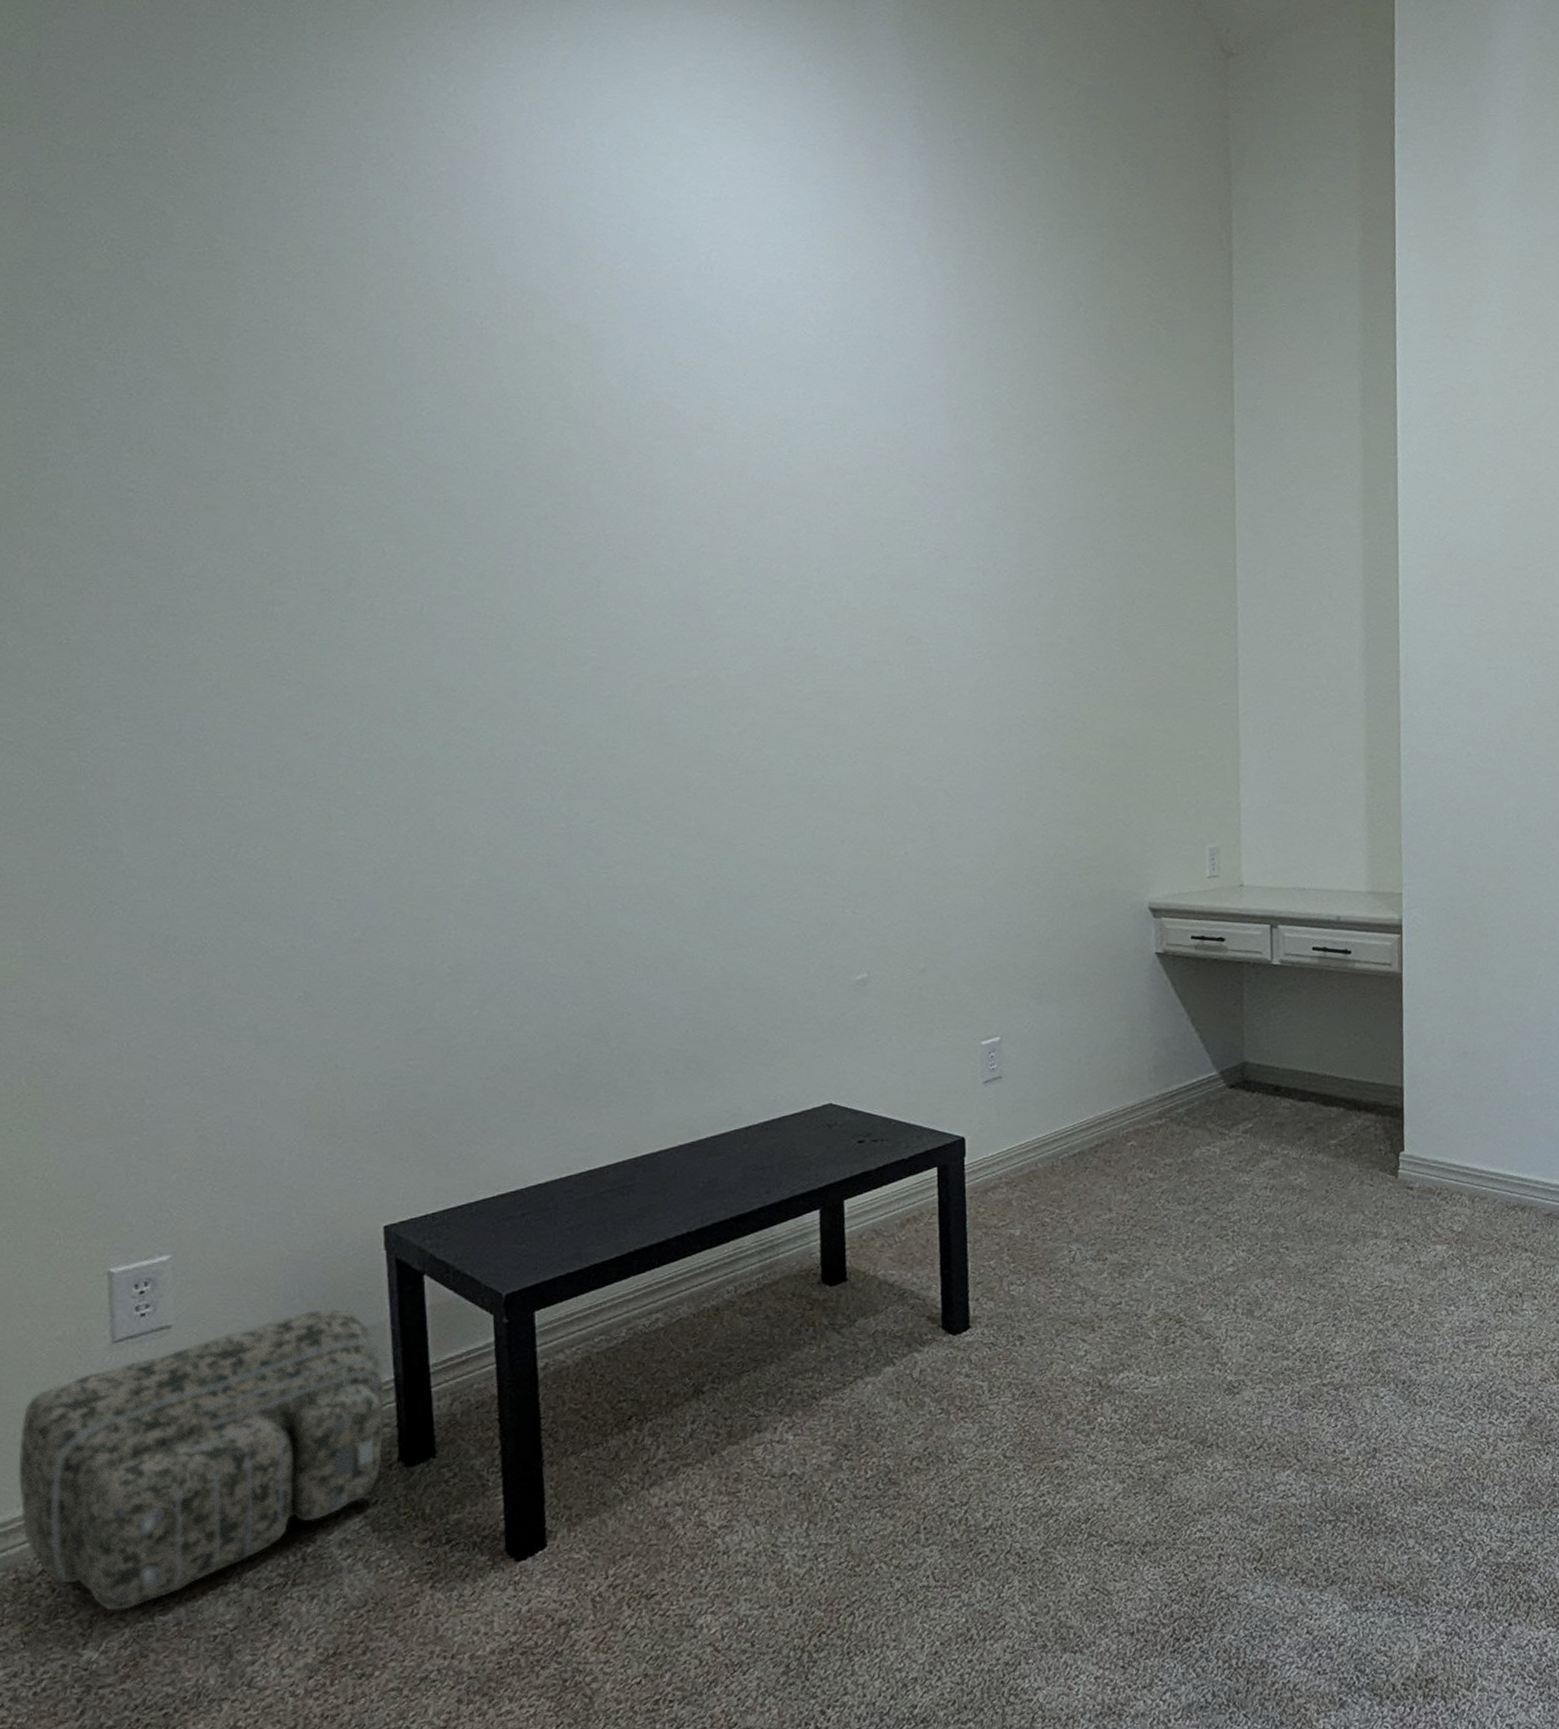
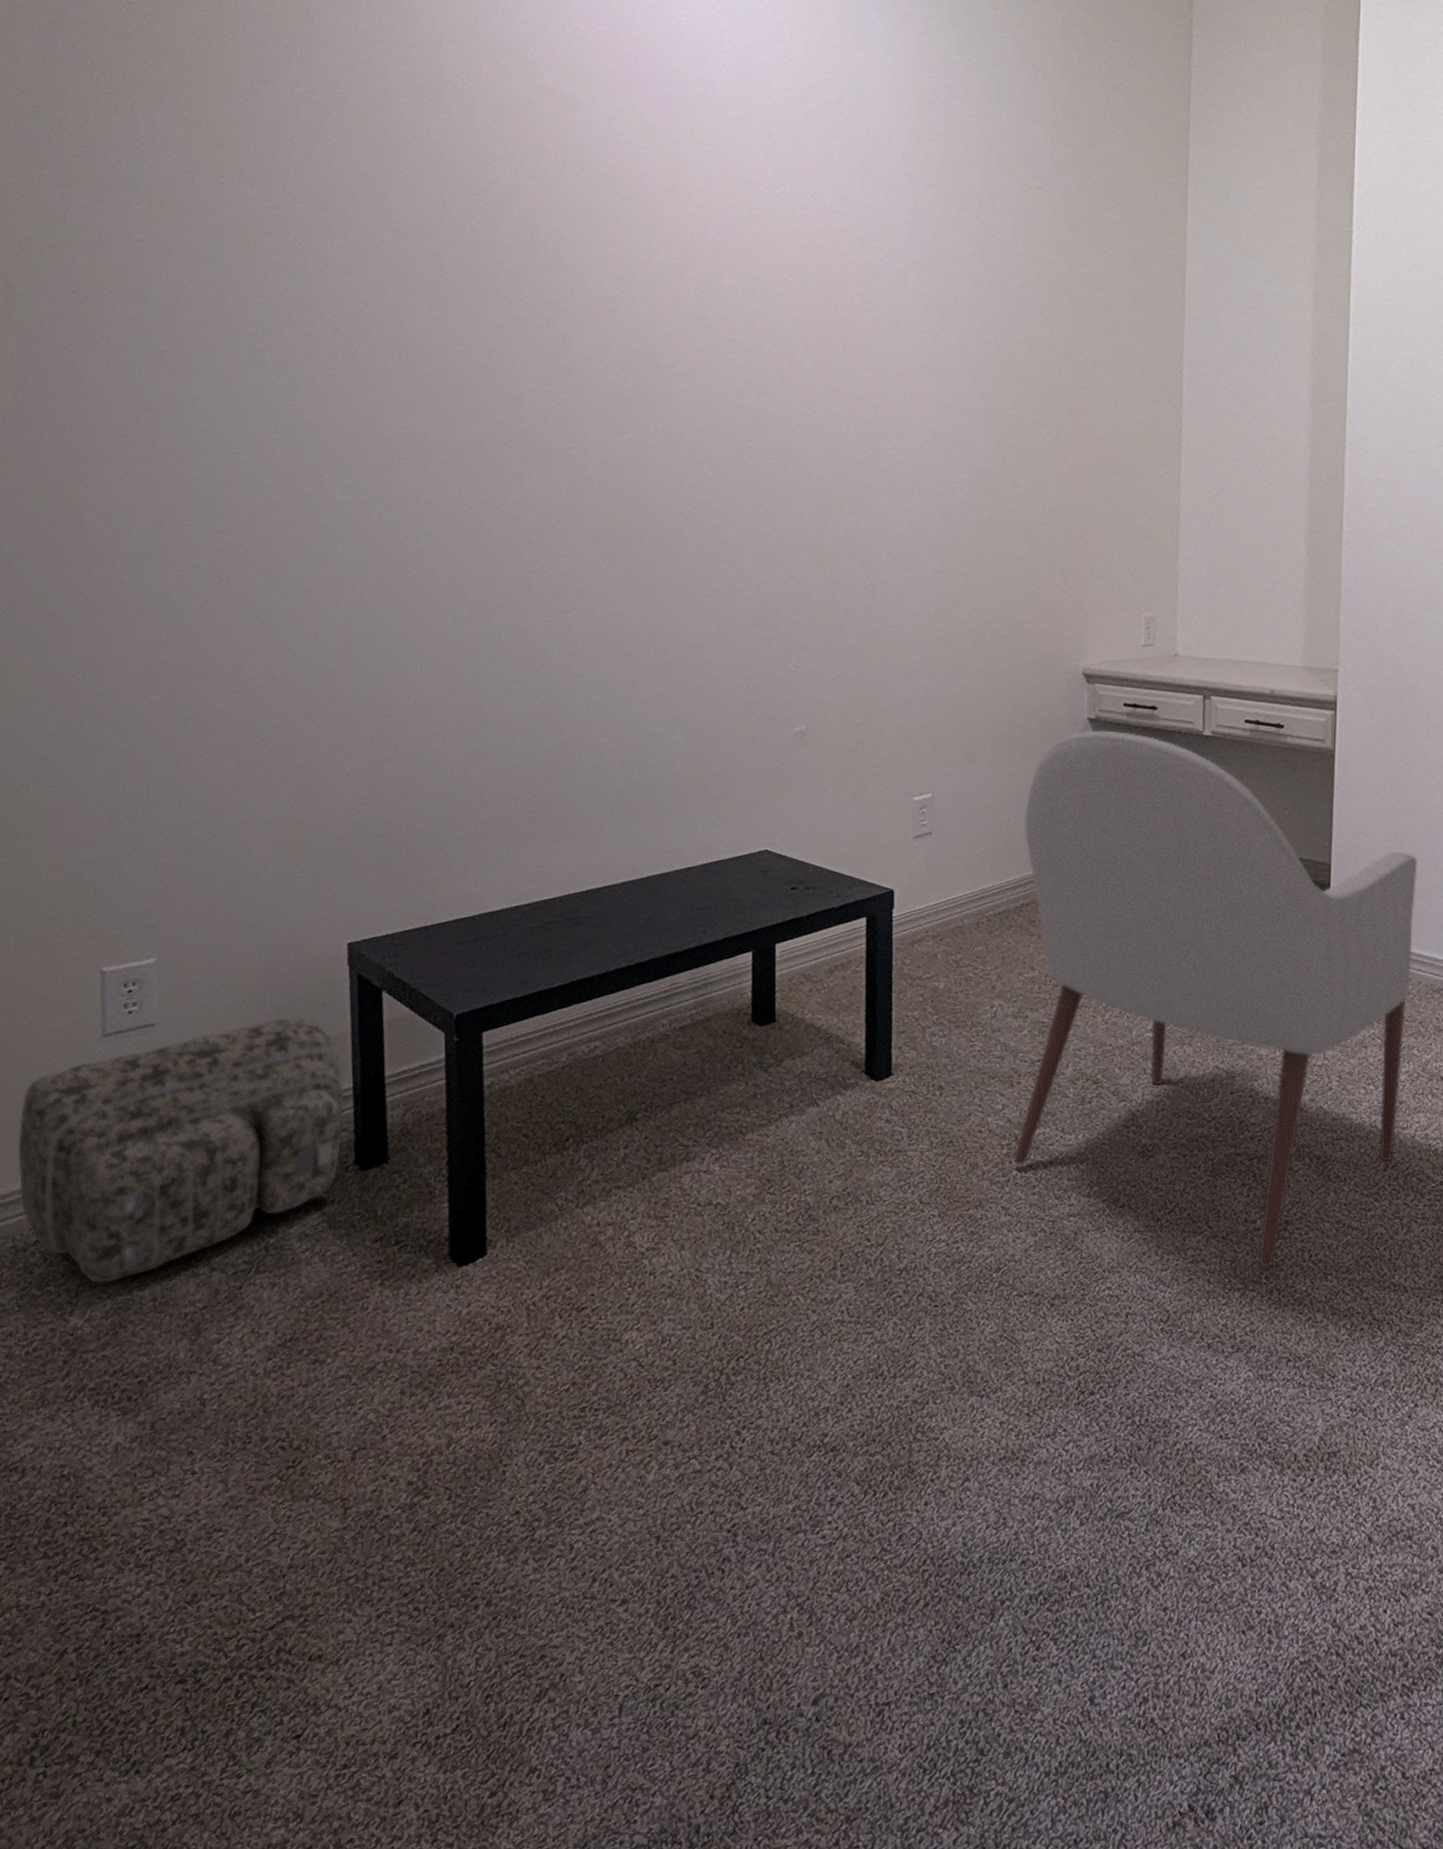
chair: none [1095,964,1488,1497] -> present [1013,730,1418,1267]

